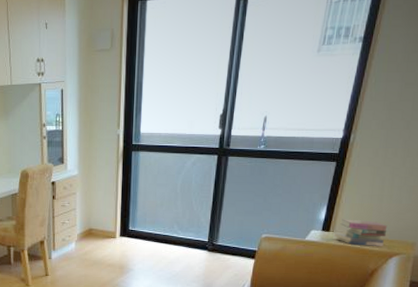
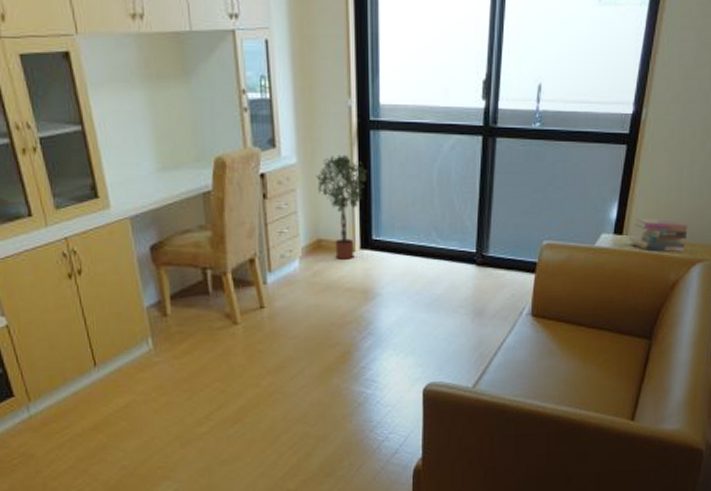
potted tree: none [90,168,129,243] -> present [315,154,368,259]

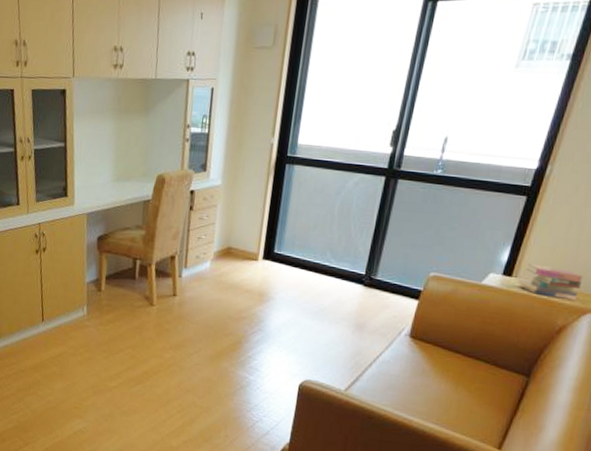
potted tree: present [315,154,368,259] -> none [234,181,279,267]

